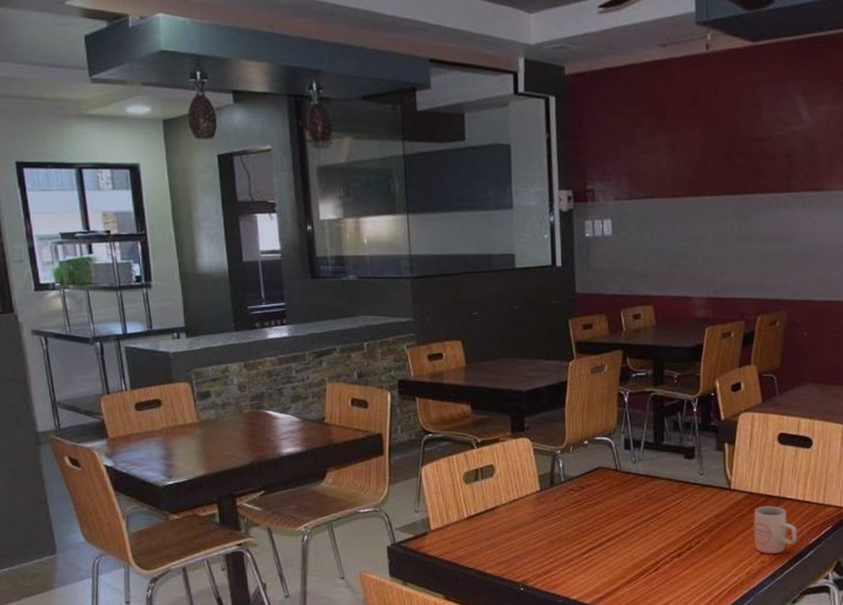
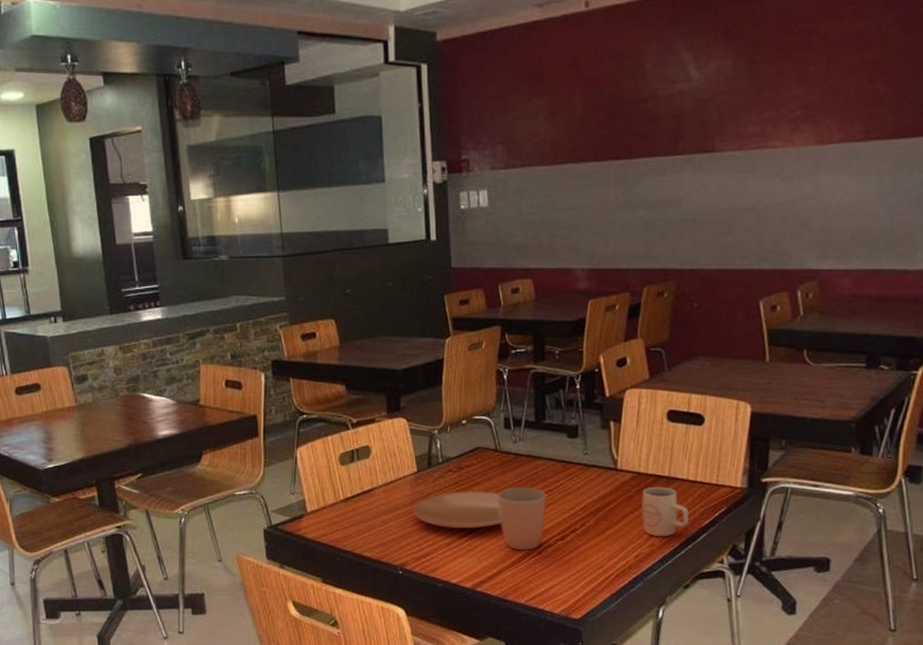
plate: none [536,510,620,547] -> present [413,491,501,529]
cup: none [617,506,664,567] -> present [497,487,546,551]

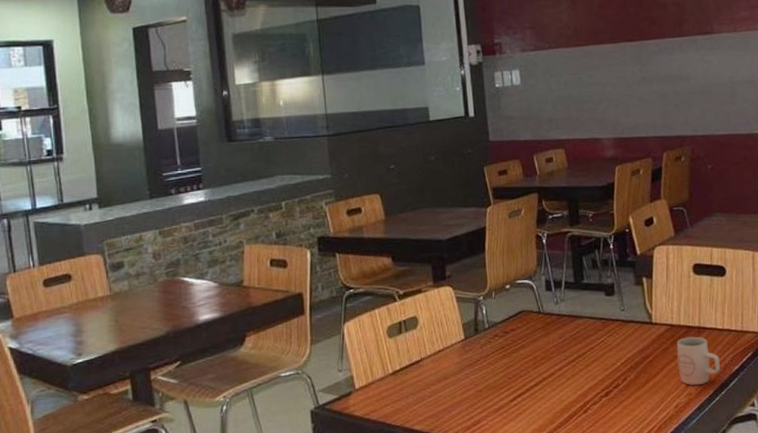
plate: present [413,491,501,529] -> none [462,353,548,394]
cup: present [497,487,546,551] -> none [543,346,590,411]

